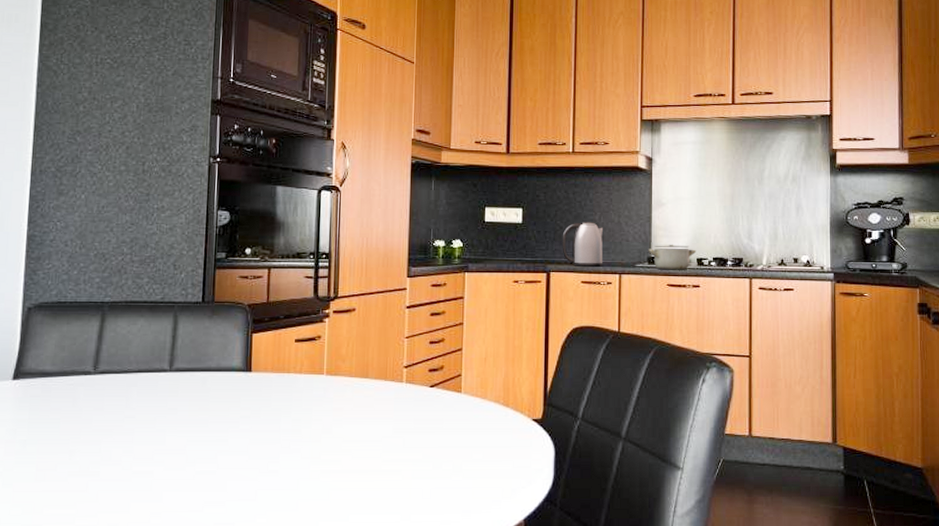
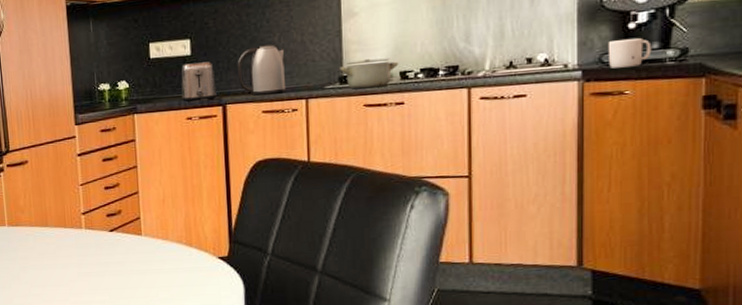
toaster: none [511,230,543,267] -> present [181,61,217,103]
mug: none [852,251,882,275] -> present [608,38,652,69]

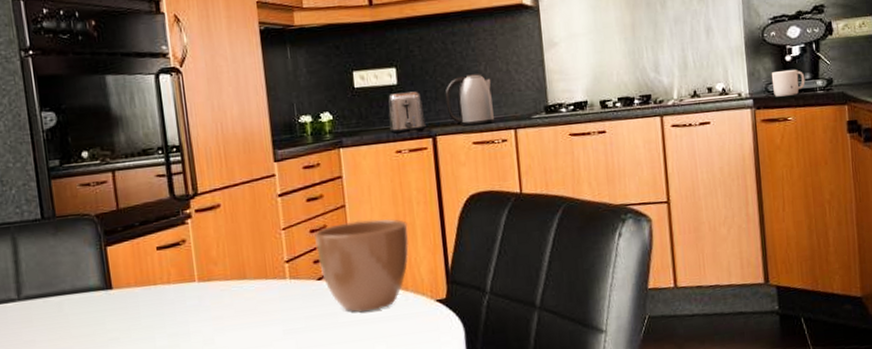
cup: none [107,180,195,262] -> present [313,219,409,312]
saucepan: present [338,58,399,90] -> none [543,87,599,119]

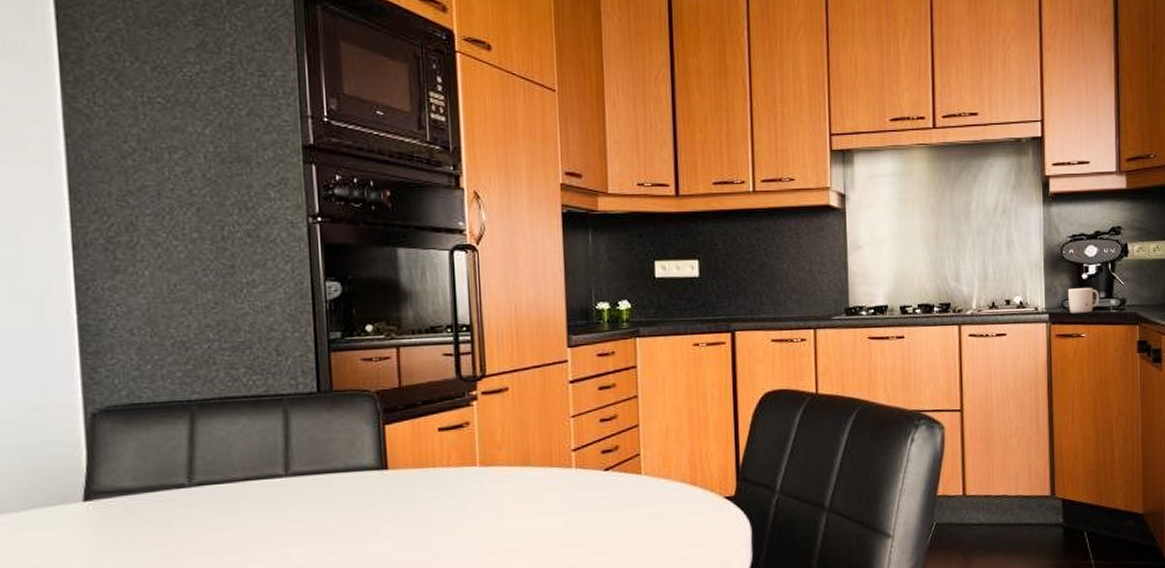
cup: present [313,219,409,312] -> none [603,411,701,505]
toaster: present [387,91,426,135] -> none [688,285,726,328]
kettle: present [444,73,495,128] -> none [746,270,795,325]

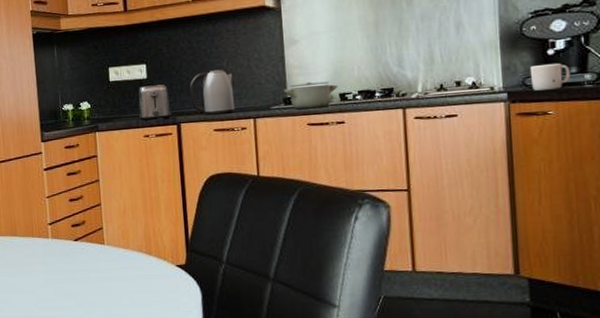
toaster: none [688,285,726,328] -> present [138,84,172,122]
kettle: none [746,270,795,325] -> present [189,68,236,117]
saucepan: none [844,291,899,322] -> present [282,81,338,110]

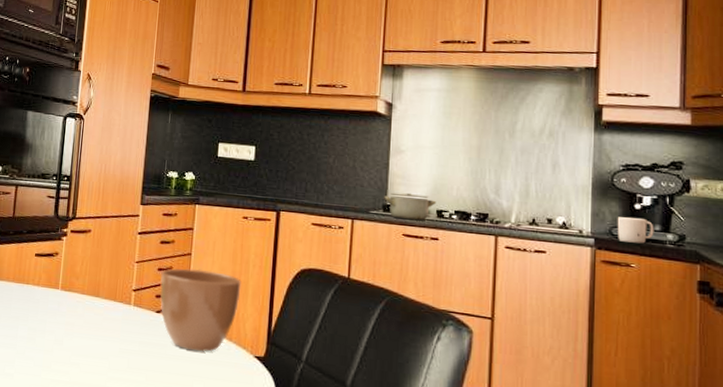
cup: none [72,193,153,270] -> present [159,267,242,352]
toaster: present [138,84,172,122] -> none [241,167,274,205]
kettle: present [189,68,236,117] -> none [293,163,338,211]

